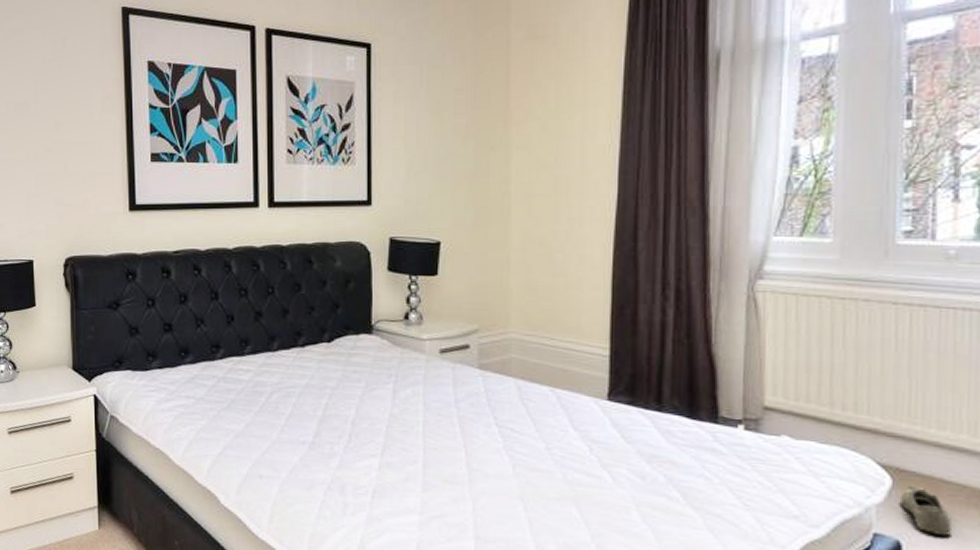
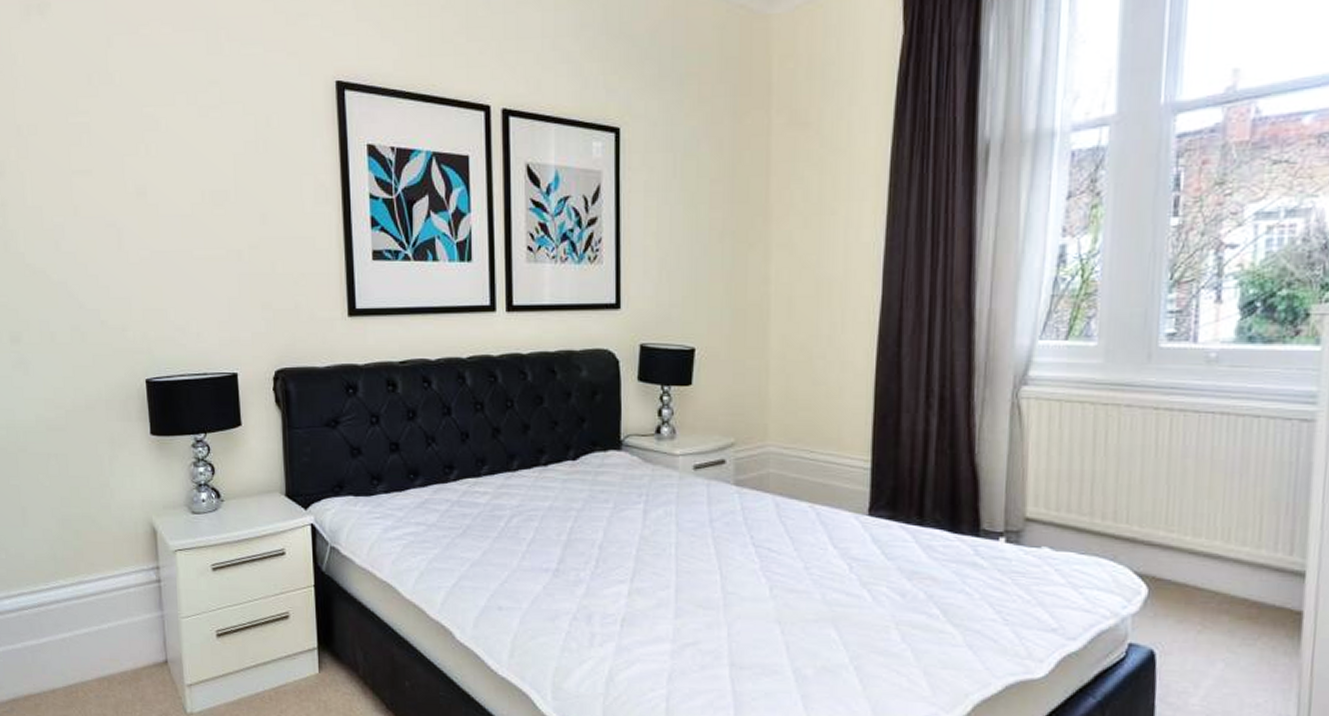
shoe: present [899,485,952,536] -> none [1154,594,1203,643]

